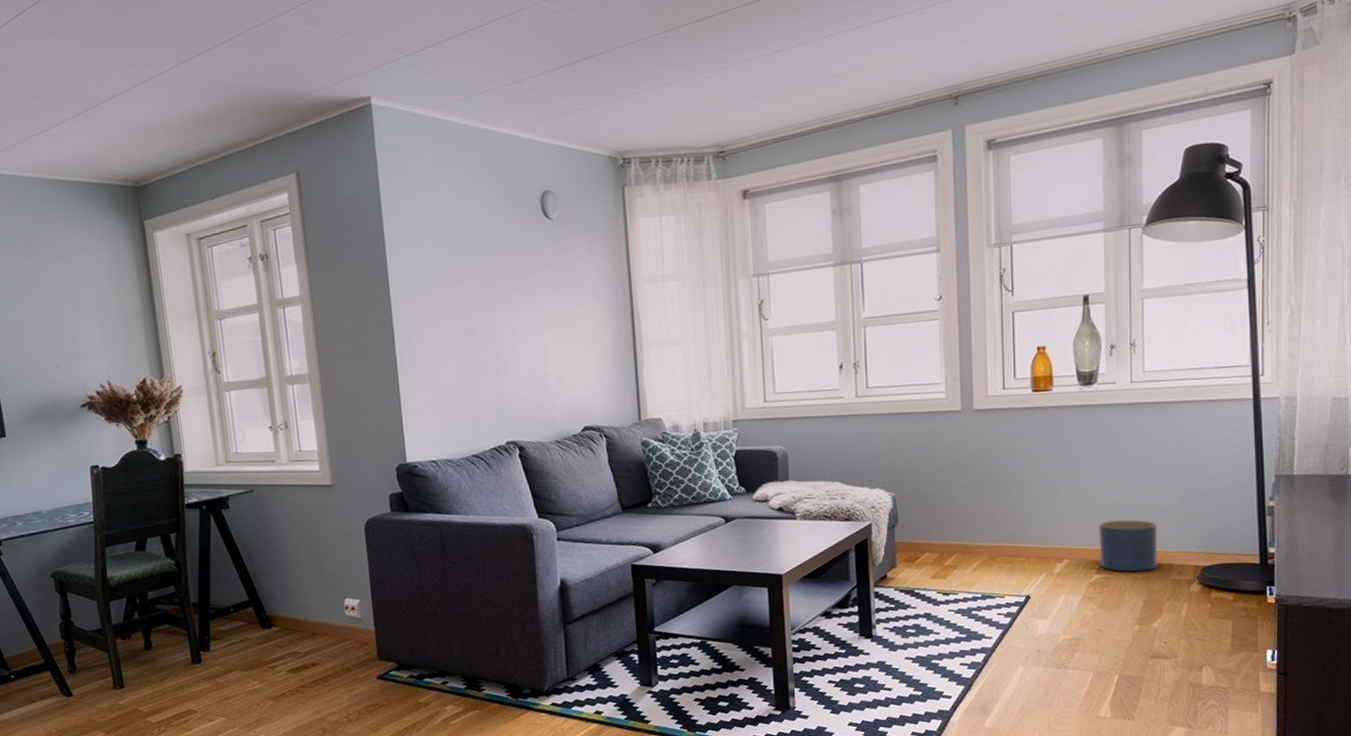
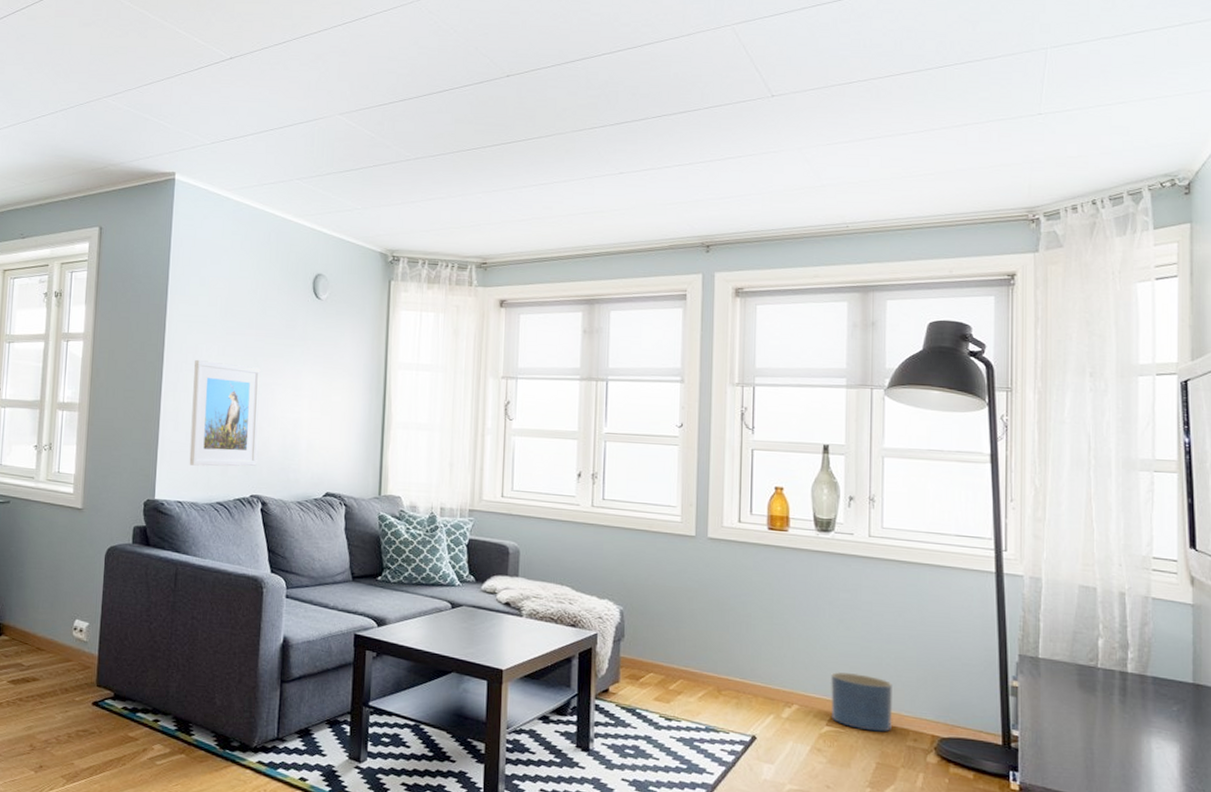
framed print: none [426,305,508,421] -> present [189,359,261,467]

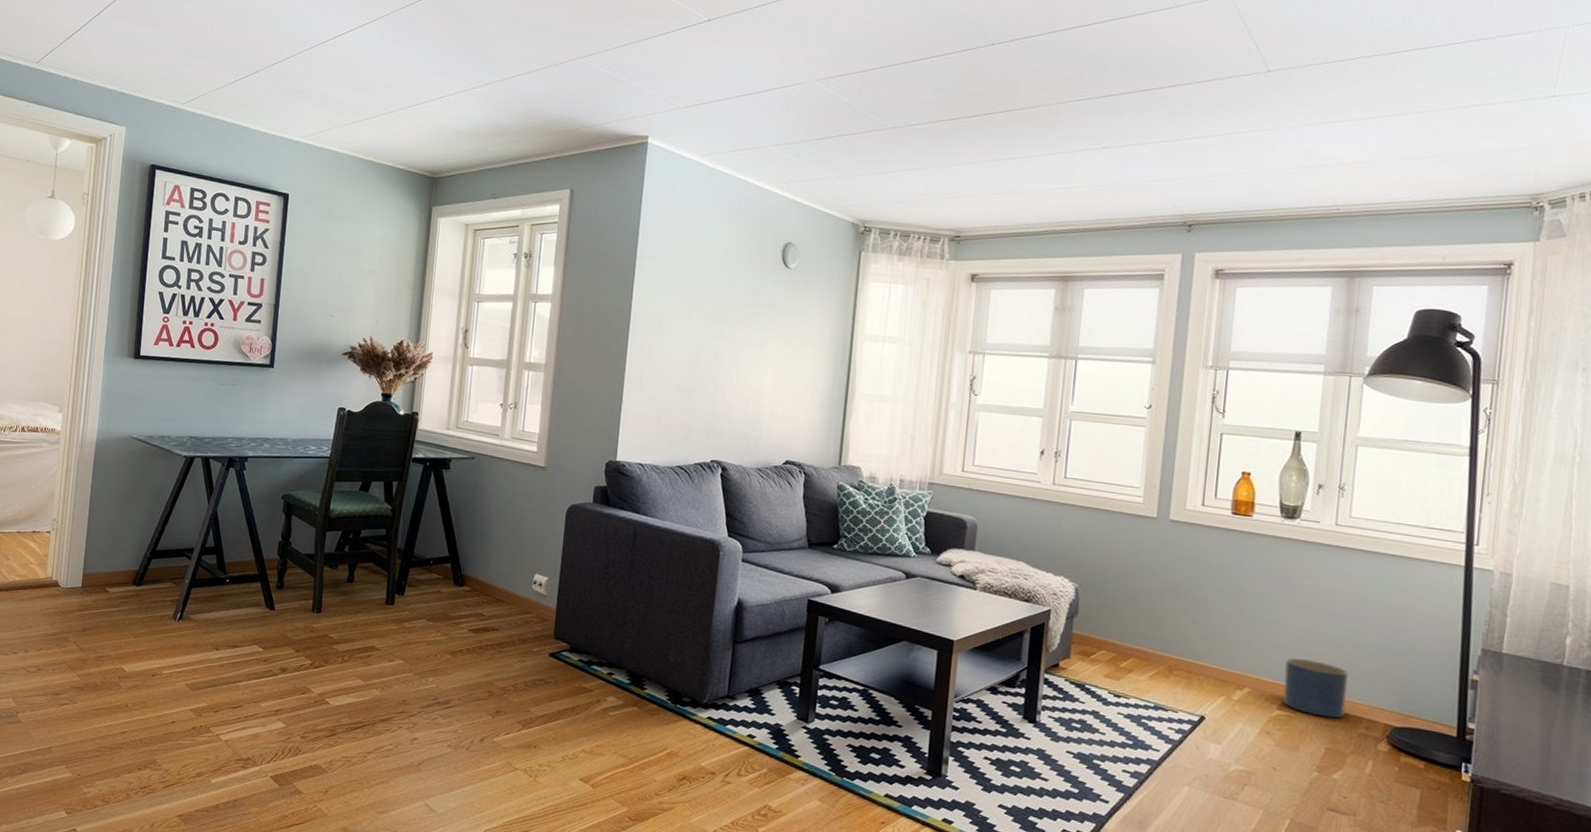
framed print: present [189,359,261,467] -> none [651,324,726,432]

